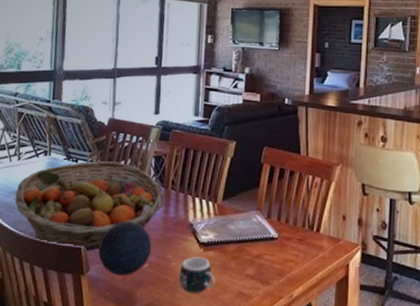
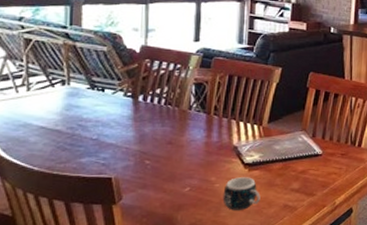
fruit basket: present [14,161,165,252] -> none [24,89,207,181]
decorative orb: present [99,221,152,276] -> none [133,148,193,201]

